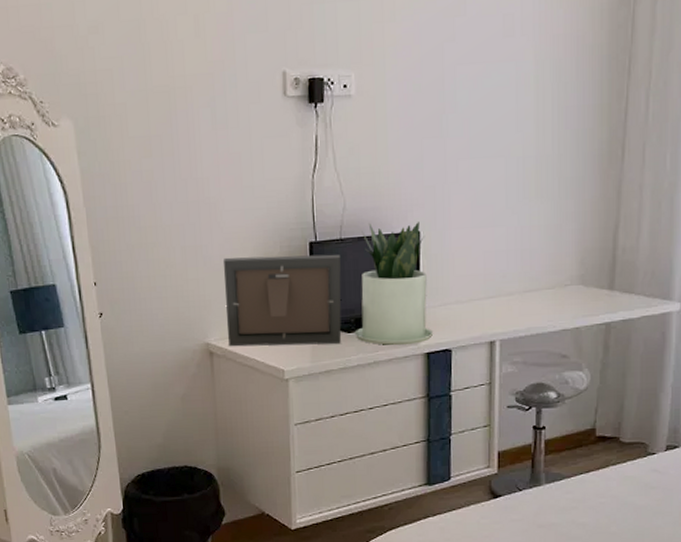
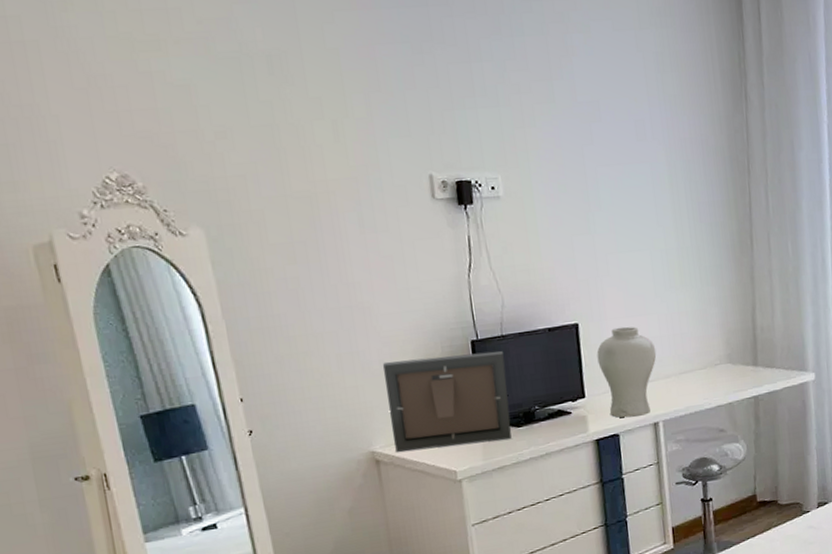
planter: present [354,222,434,346] -> none [522,315,601,437]
vase: none [436,237,501,334] -> present [596,326,657,418]

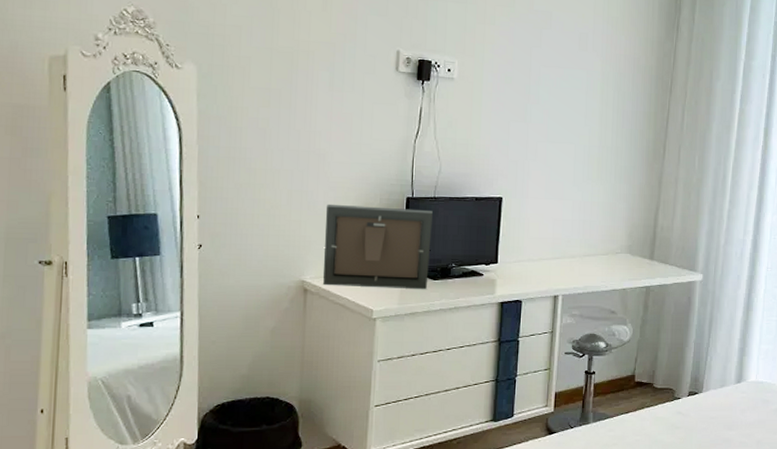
vase: present [596,326,657,418] -> none [514,206,567,288]

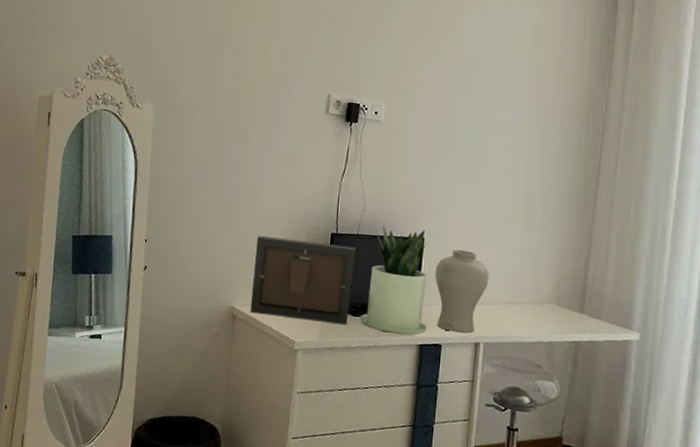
planter: none [439,187,508,295] -> present [359,225,428,336]
vase: none [514,206,567,288] -> present [435,249,490,334]

